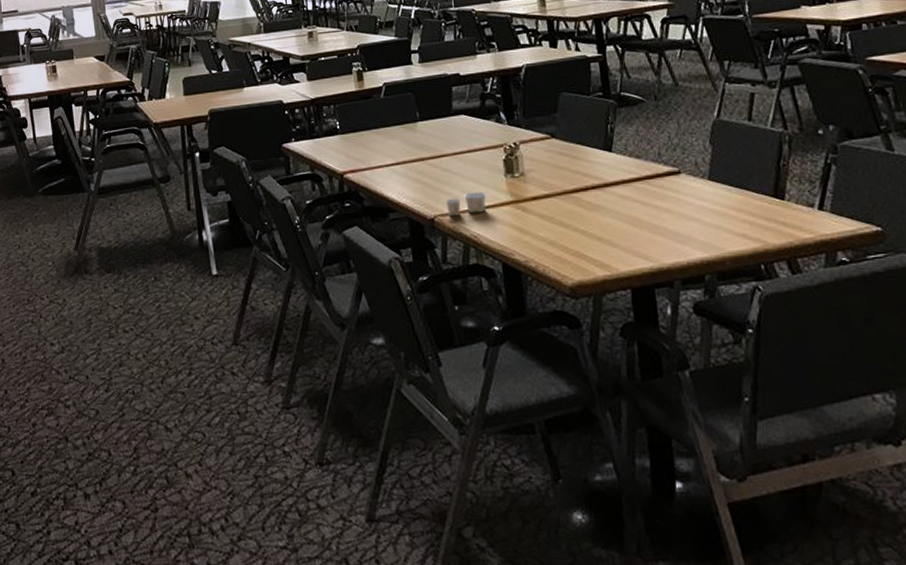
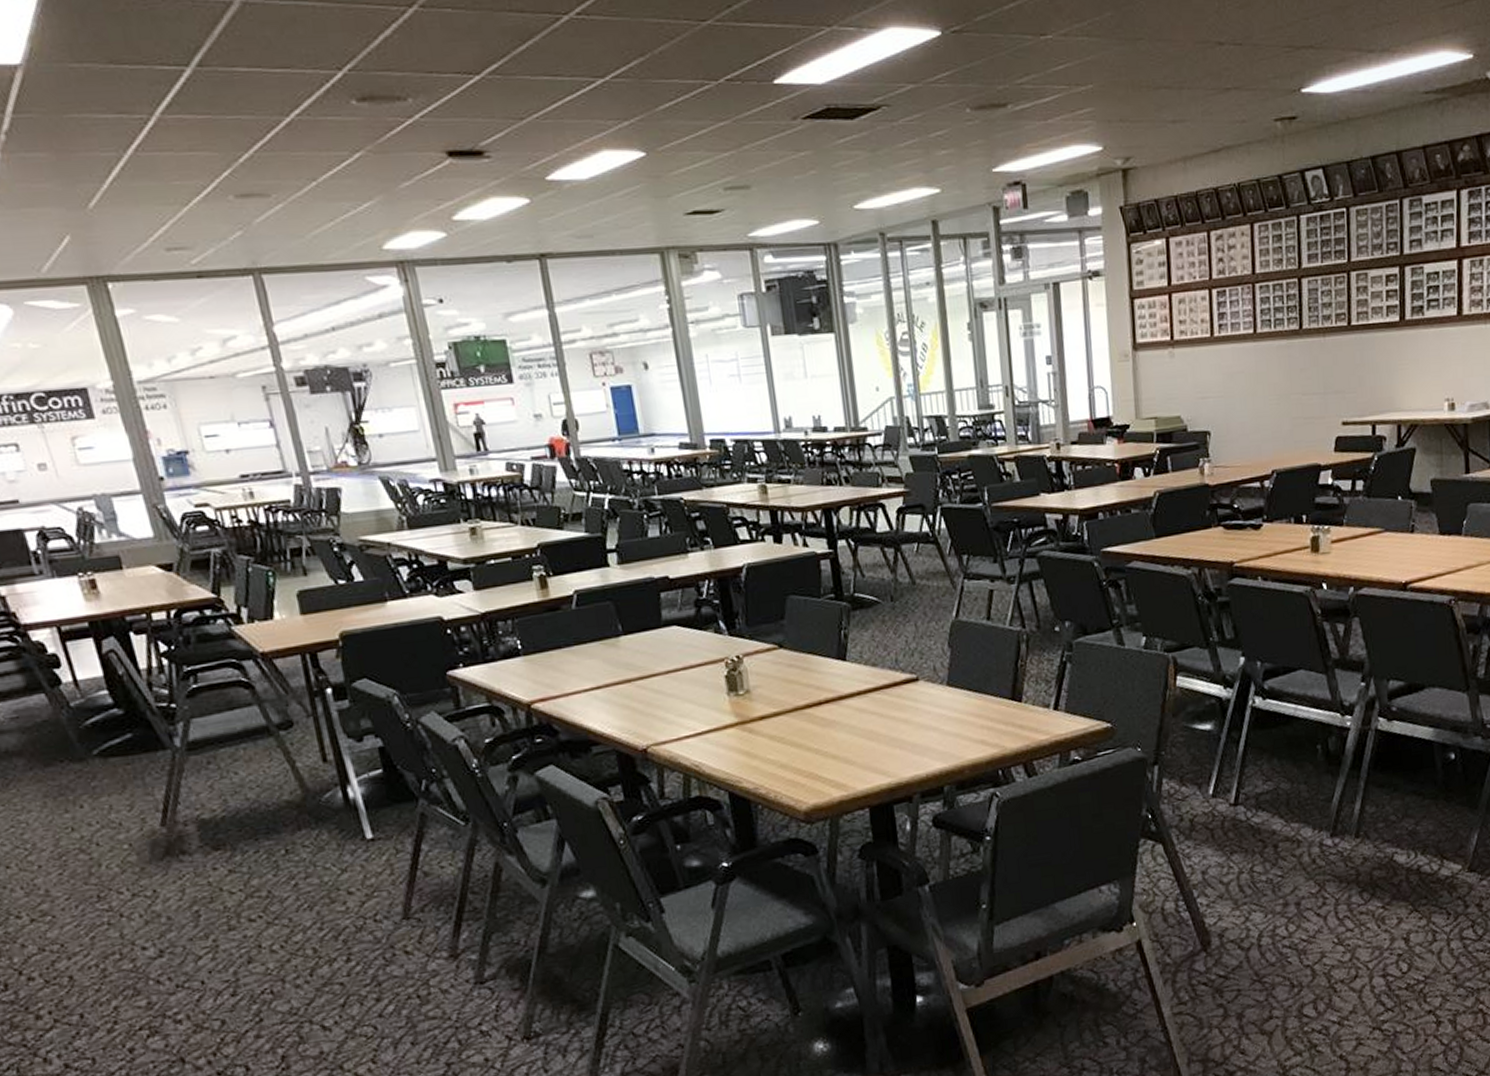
paper cup: present [446,191,487,216] -> none [660,714,708,744]

